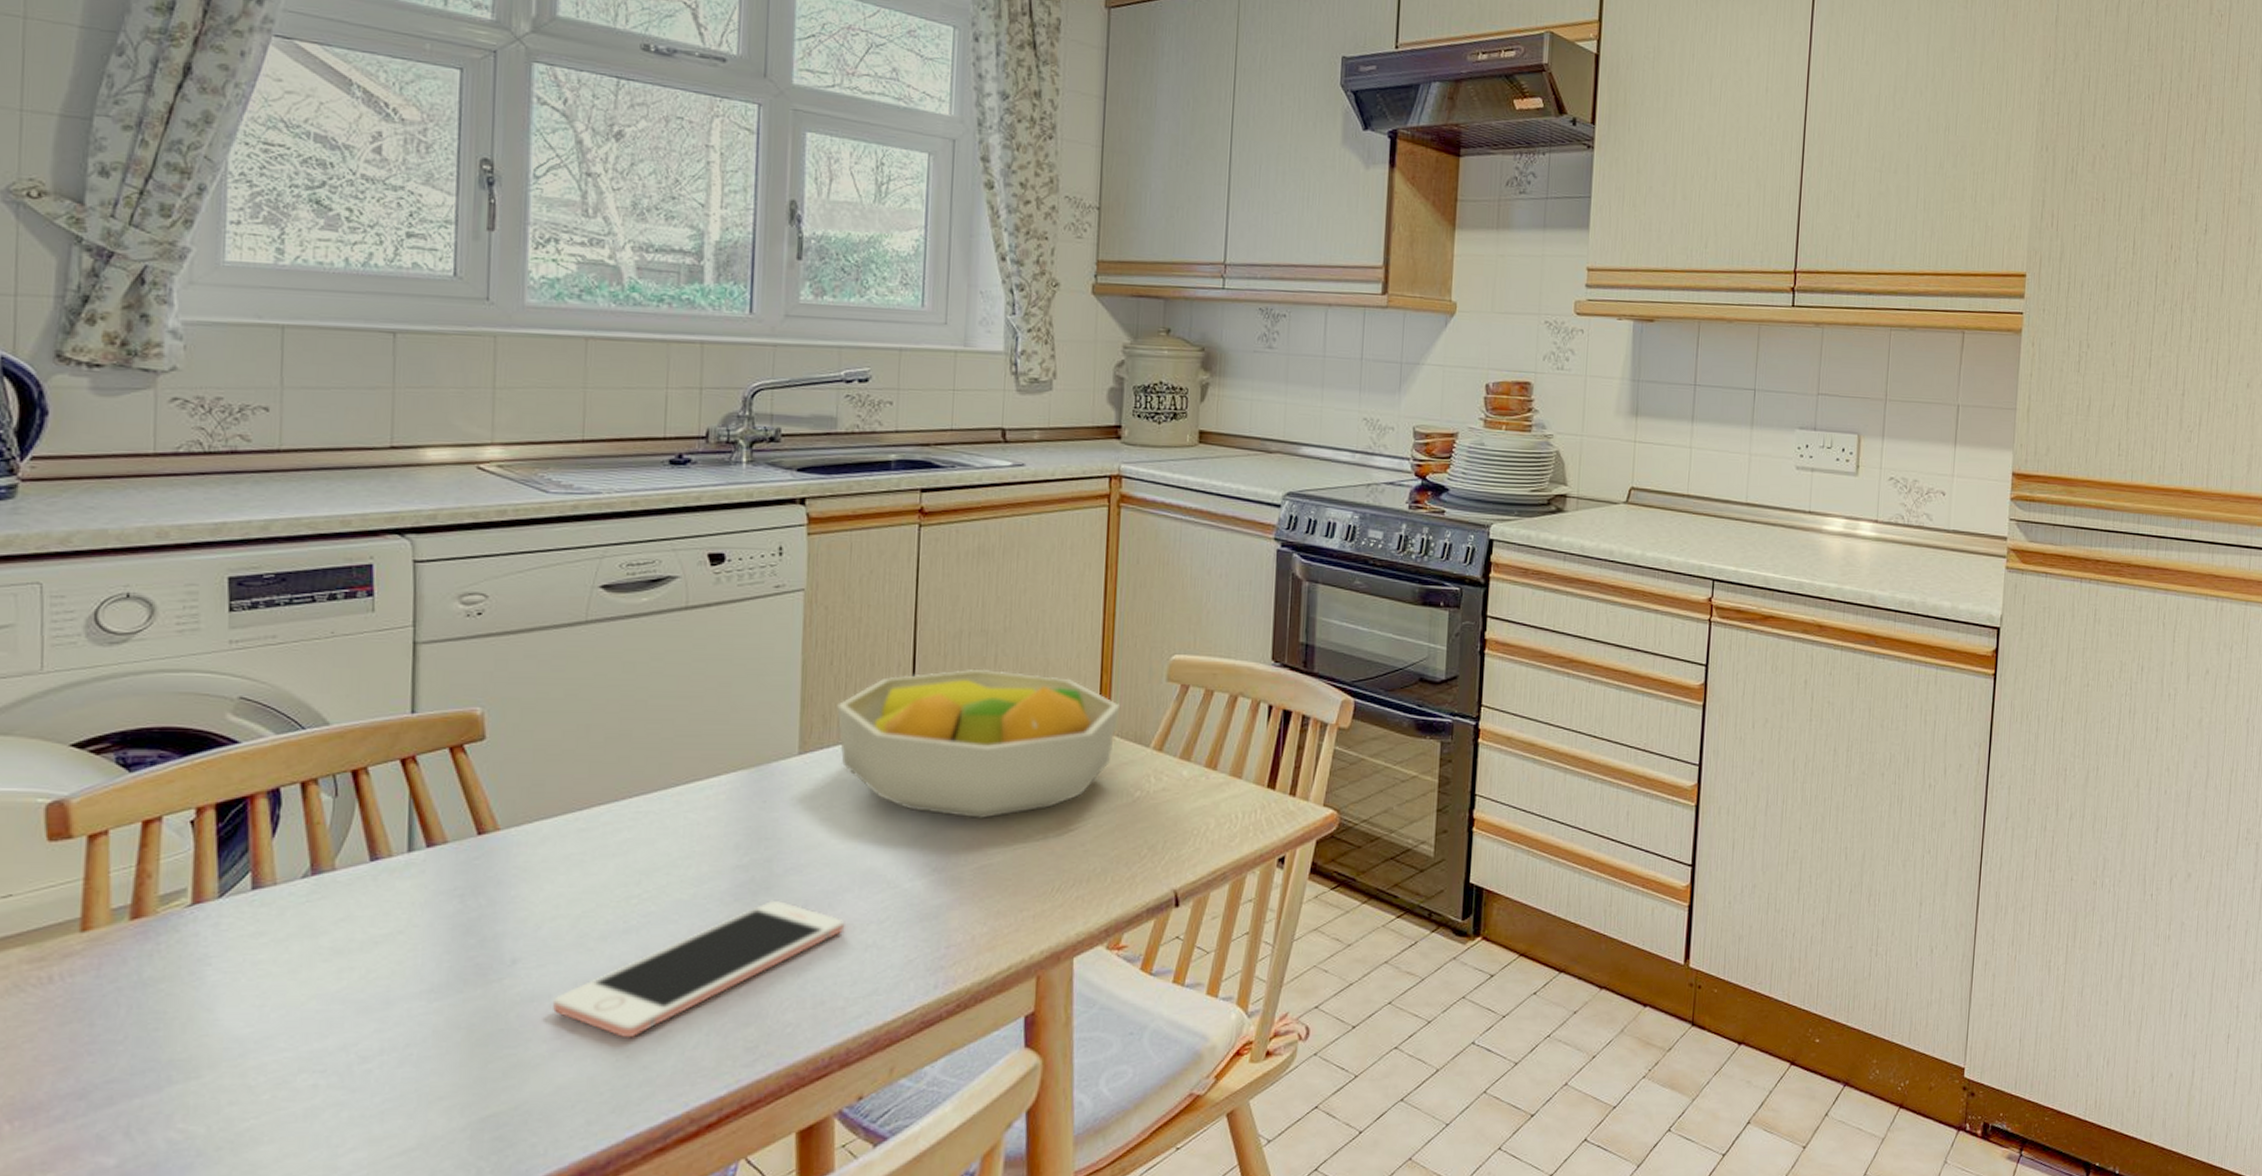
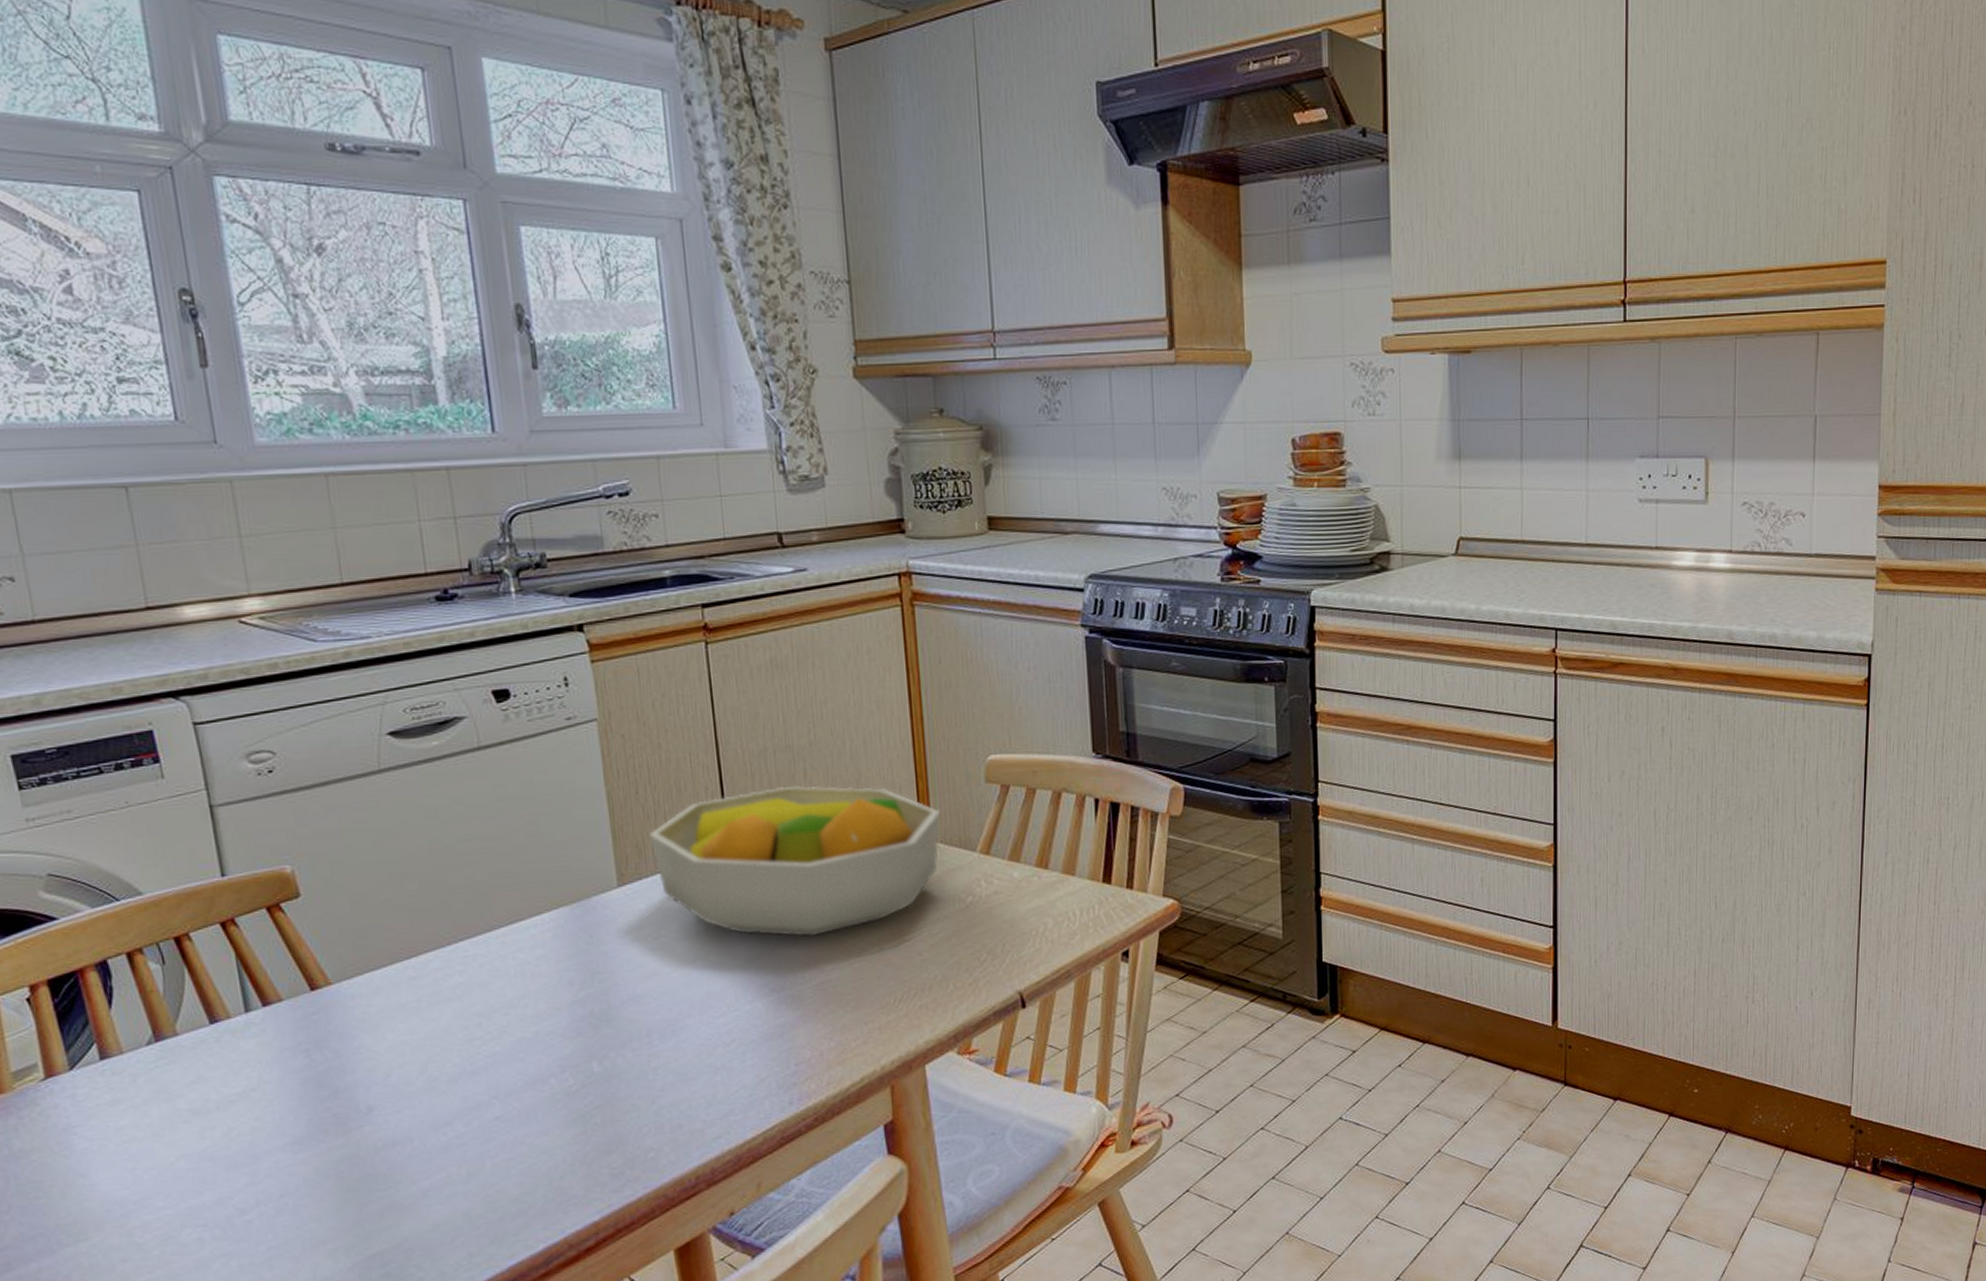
cell phone: present [553,900,845,1038] -> none [415,1031,692,1174]

